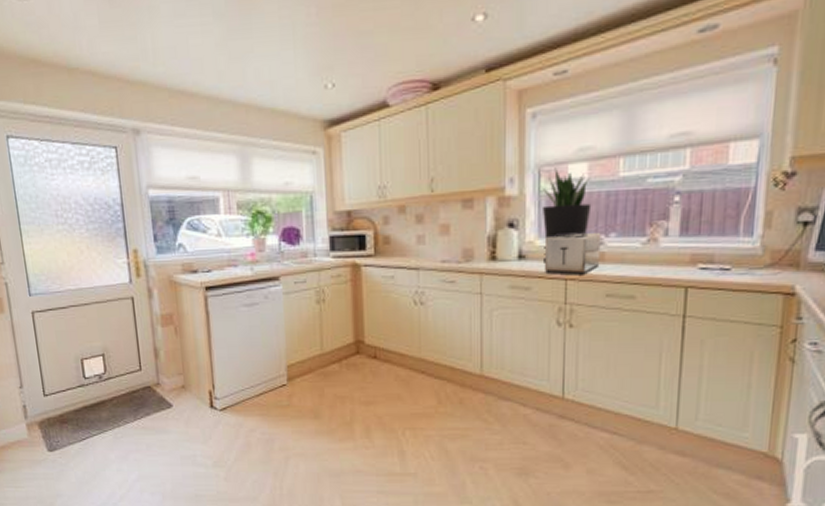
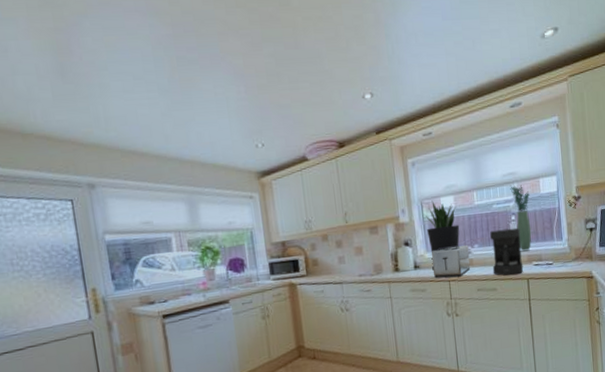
coffee maker: none [633,213,686,281] -> present [489,227,524,276]
vase: none [678,150,711,248] -> present [509,185,532,252]

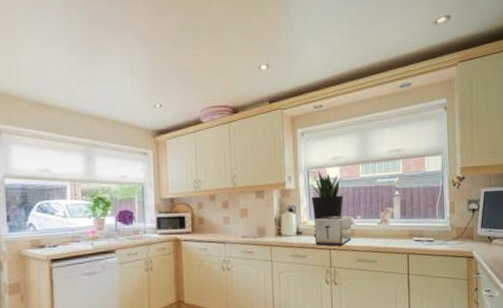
coffee maker: present [489,227,524,276] -> none [372,202,404,249]
vase: present [509,185,532,252] -> none [395,161,415,227]

